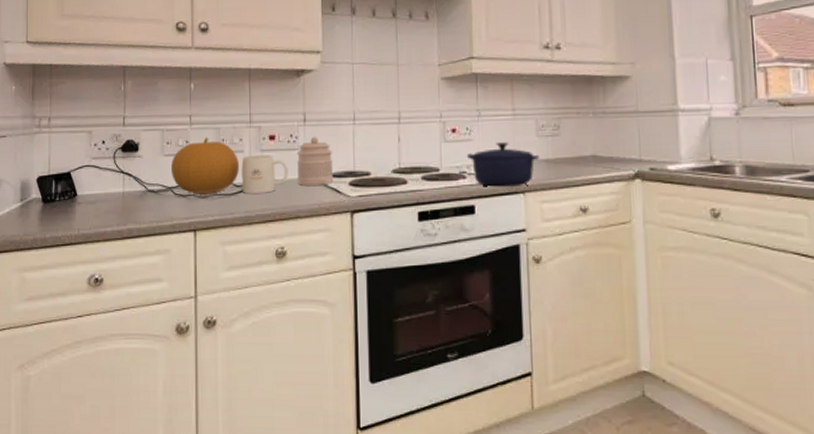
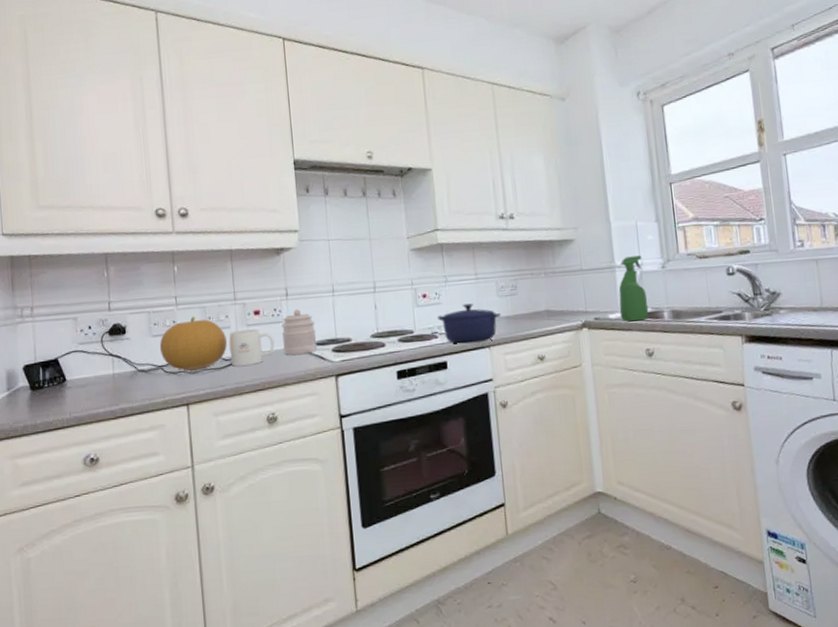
spray bottle: none [680,99,717,175] -> present [618,255,649,322]

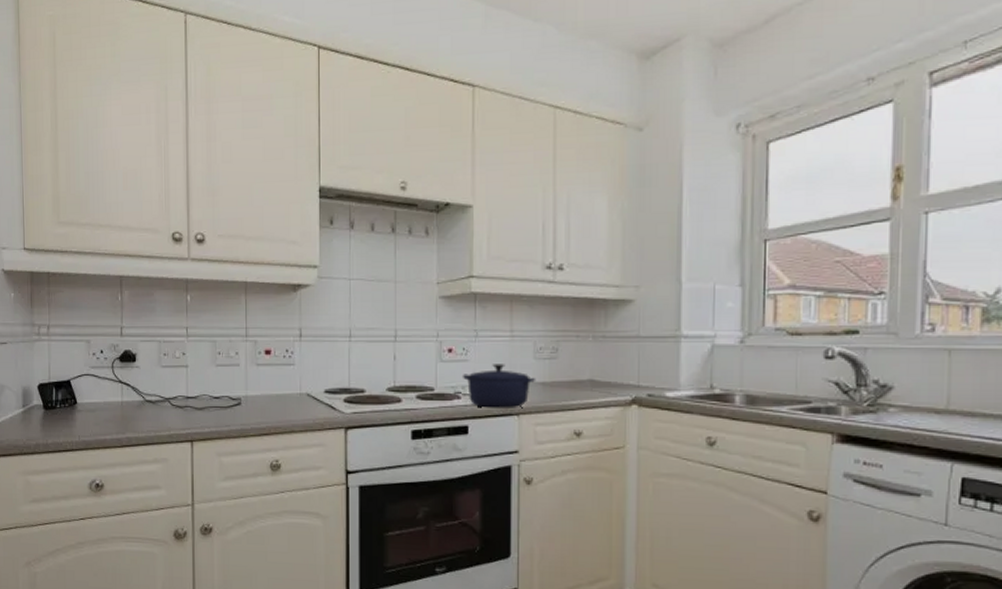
fruit: present [159,316,227,371] -> none [168,349,235,406]
mug: present [229,329,275,367] -> none [237,369,284,408]
jar: present [281,308,318,356] -> none [293,351,329,402]
spray bottle: present [618,255,649,322] -> none [679,325,717,403]

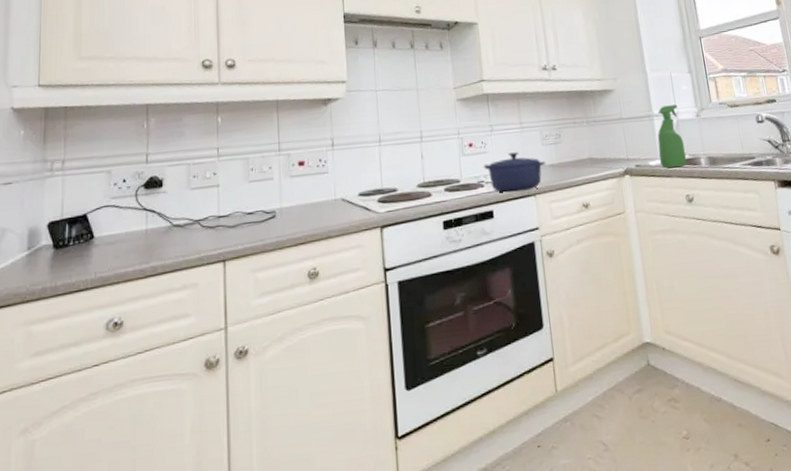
spray bottle: none [679,325,717,403] -> present [657,104,687,169]

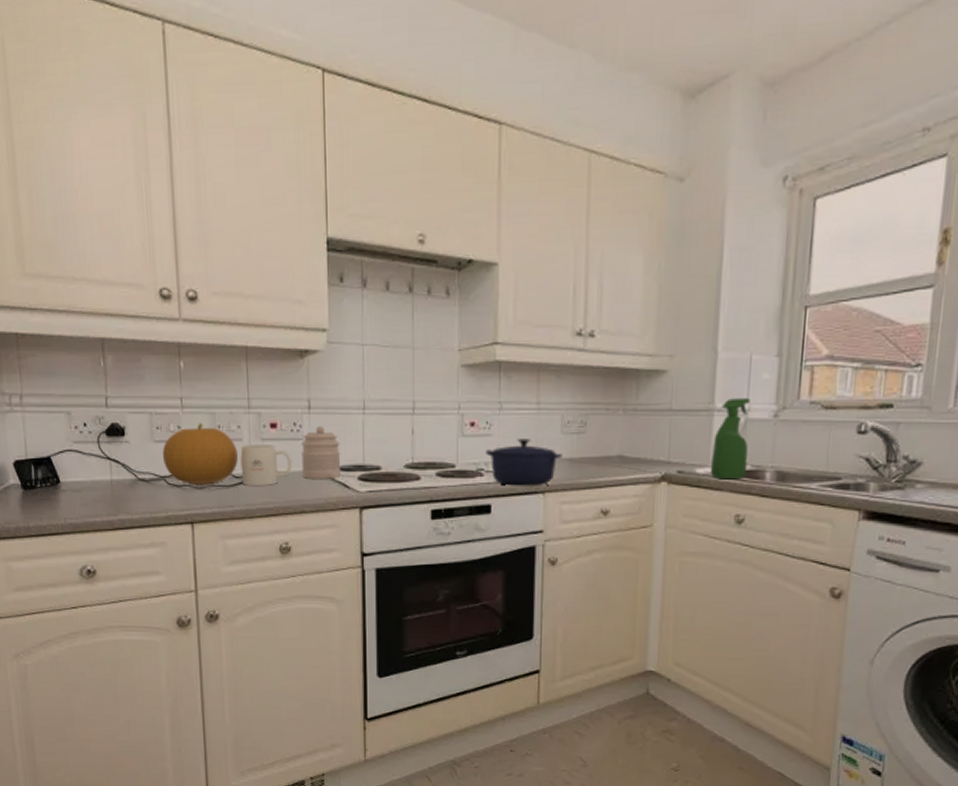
fruit: none [197,167,269,225] -> present [162,422,238,485]
mug: none [271,180,319,220] -> present [240,444,292,487]
jar: none [326,159,363,208] -> present [301,425,341,480]

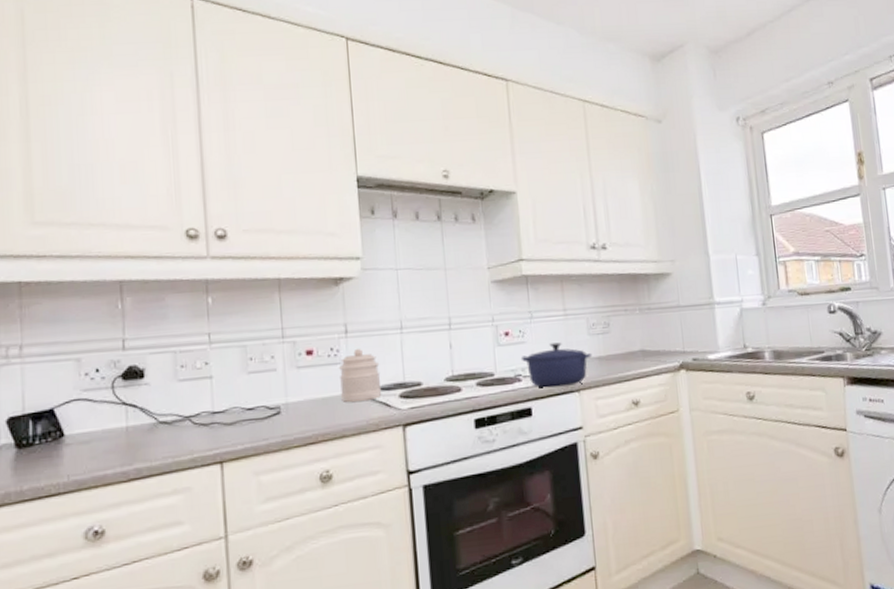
fruit: present [162,422,238,485] -> none [187,356,272,422]
mug: present [240,444,292,487] -> none [274,371,331,417]
spray bottle: present [710,398,751,480] -> none [718,291,749,363]

